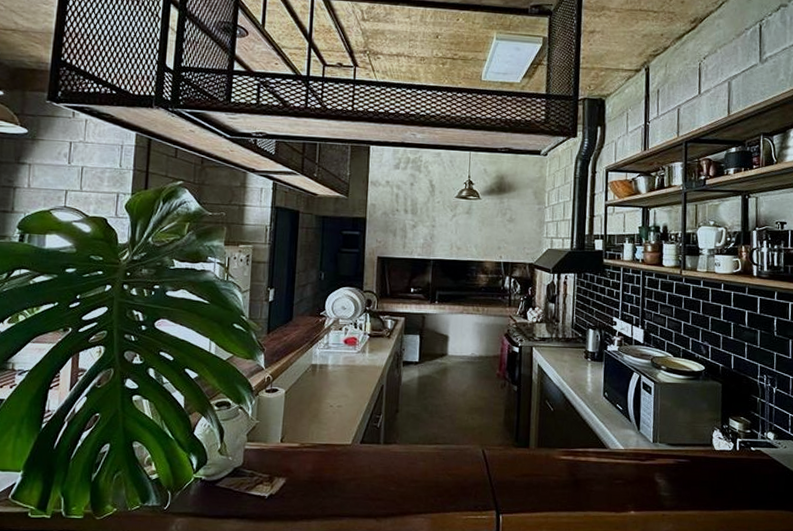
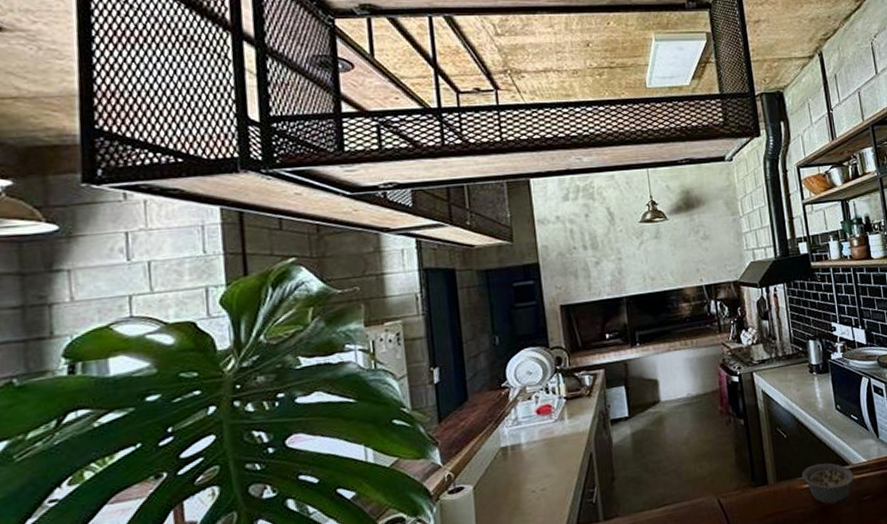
legume: none [561,440,610,480] -> present [801,463,855,505]

